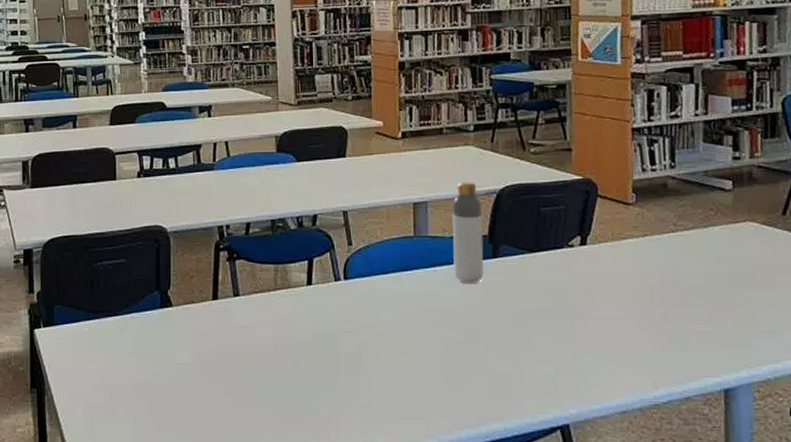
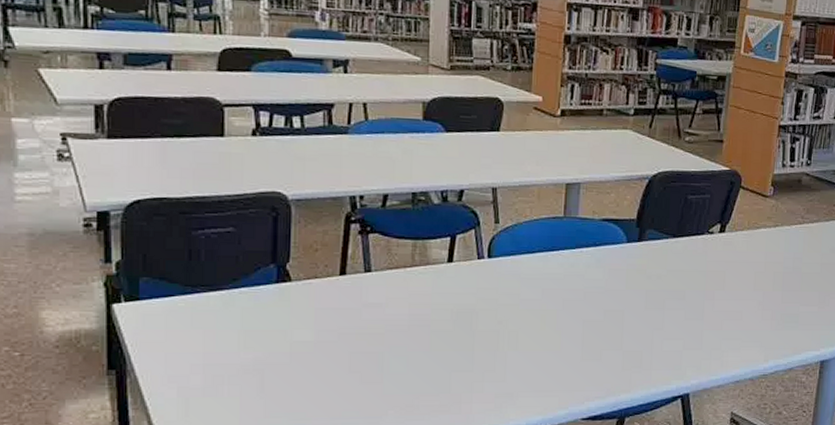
bottle: present [452,181,484,283] -> none [600,165,634,265]

